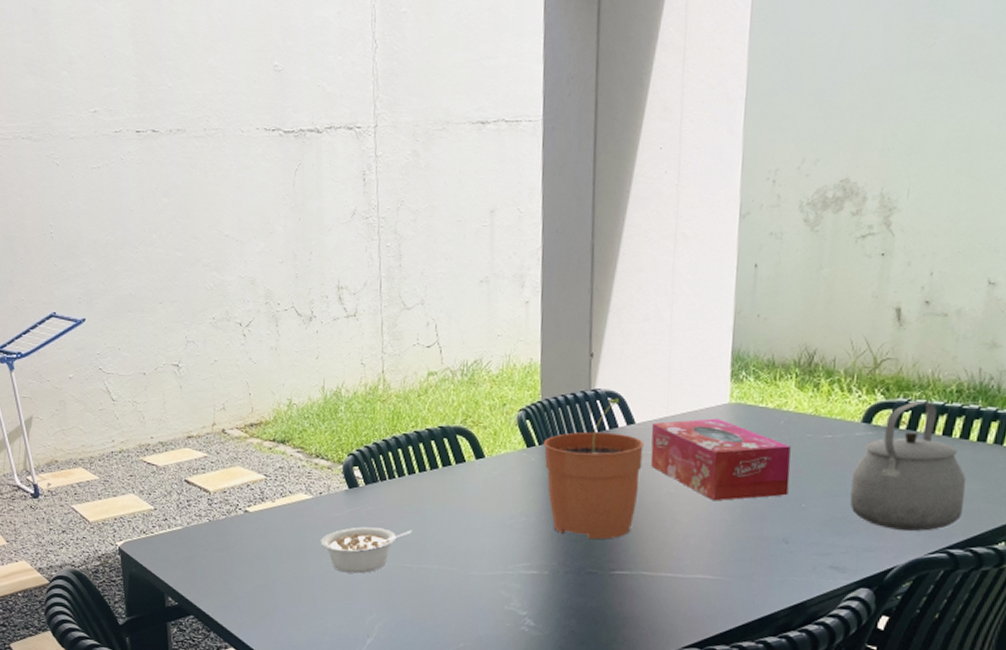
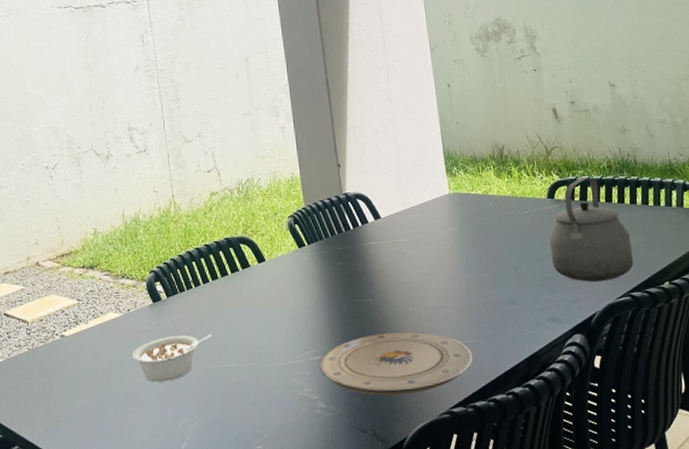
plate: none [533,555,723,626] -> present [319,331,473,396]
plant pot: present [543,398,644,540] -> none [311,199,393,322]
tissue box: present [650,418,791,501] -> none [393,207,506,276]

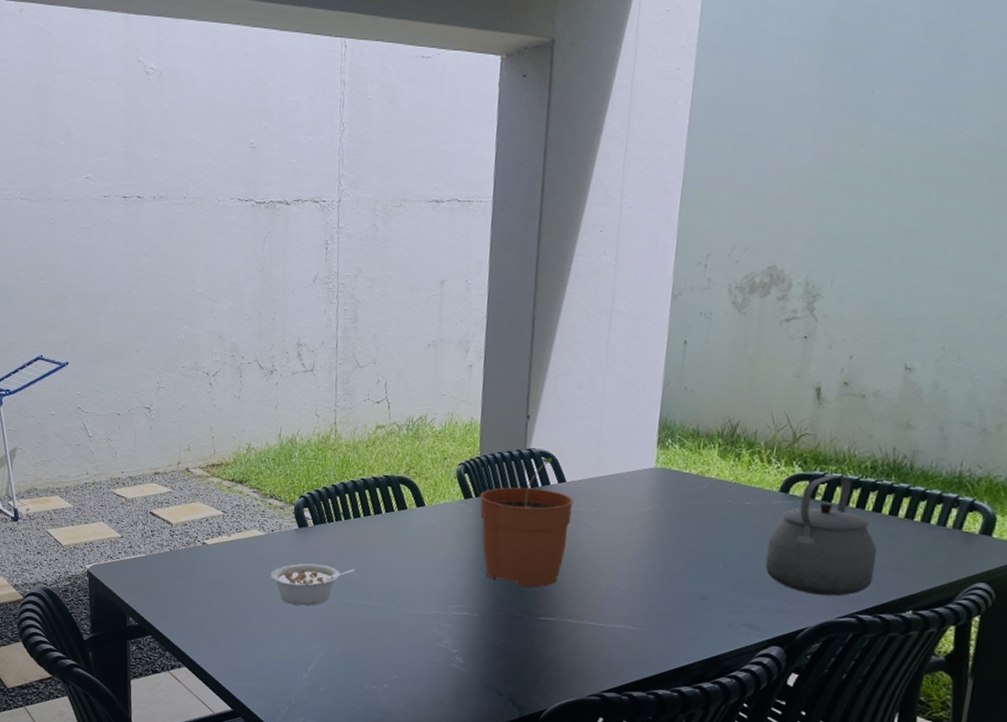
plant pot: none [311,199,393,322] -> present [479,458,573,587]
plate: present [319,331,473,396] -> none [464,601,642,670]

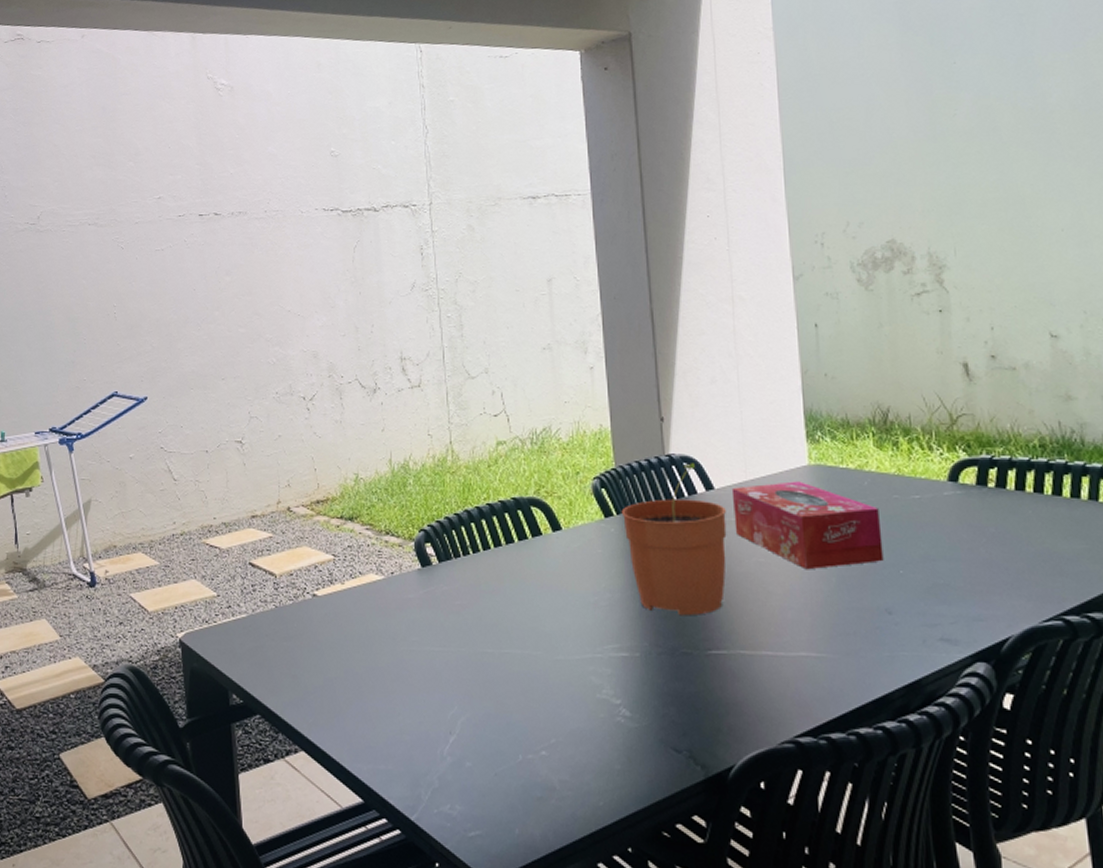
legume: present [270,563,354,606] -> none [395,609,490,661]
tissue box: none [578,480,711,558] -> present [731,481,884,570]
tea kettle: present [765,475,877,596] -> none [947,457,1071,597]

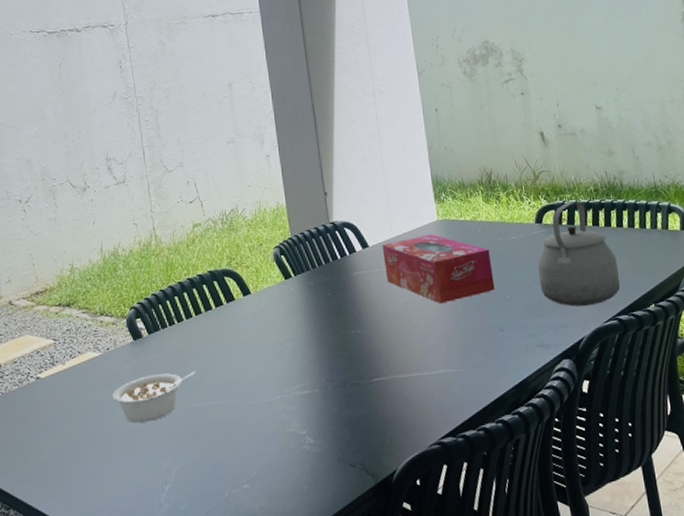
legume: none [395,609,490,661] -> present [112,371,195,423]
plant pot: present [621,463,727,616] -> none [298,227,381,354]
tea kettle: none [947,457,1071,597] -> present [537,201,620,307]

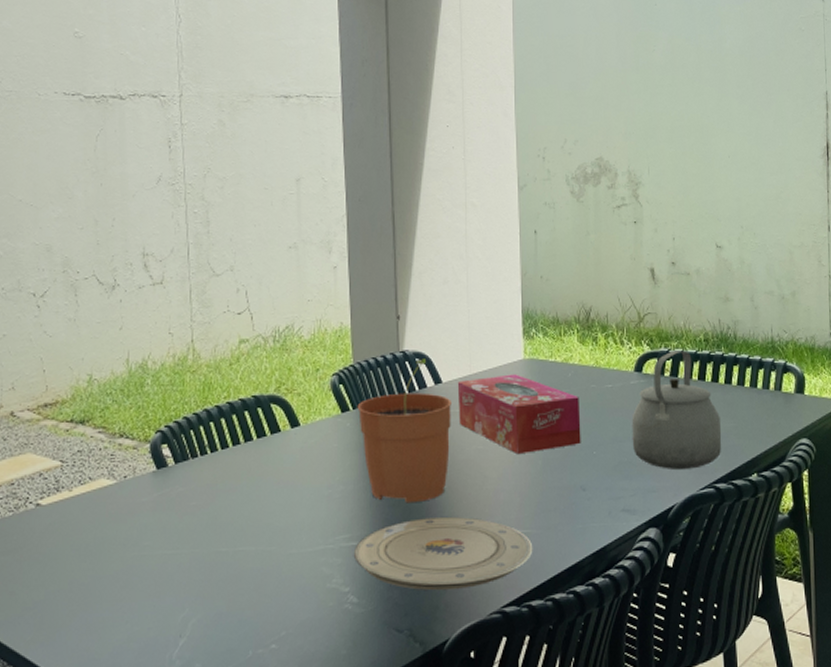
legume: present [112,371,195,423] -> none [125,510,226,565]
plant pot: none [298,227,381,354] -> present [357,359,451,504]
plate: none [307,362,463,429] -> present [354,516,533,591]

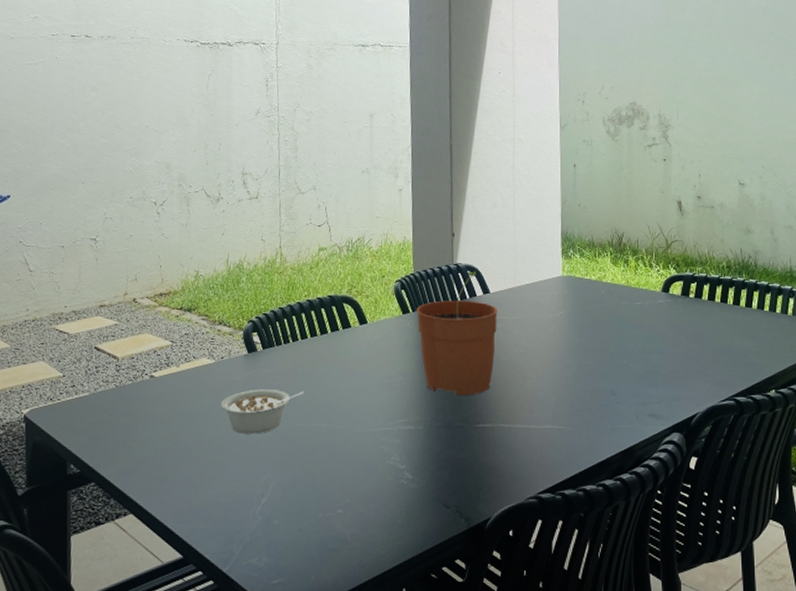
legume: none [125,510,226,565] -> present [221,389,304,434]
plate: present [354,516,533,591] -> none [410,409,567,475]
tissue box: present [457,374,581,455] -> none [503,288,612,360]
tea kettle: present [631,350,722,469] -> none [658,275,742,382]

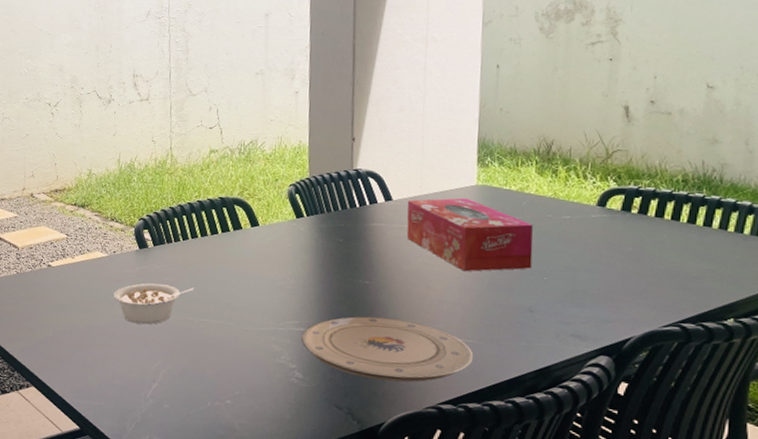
plate: none [410,409,567,475] -> present [302,316,474,382]
plant pot: present [416,271,498,396] -> none [311,177,401,303]
tissue box: none [503,288,612,360] -> present [406,198,533,272]

